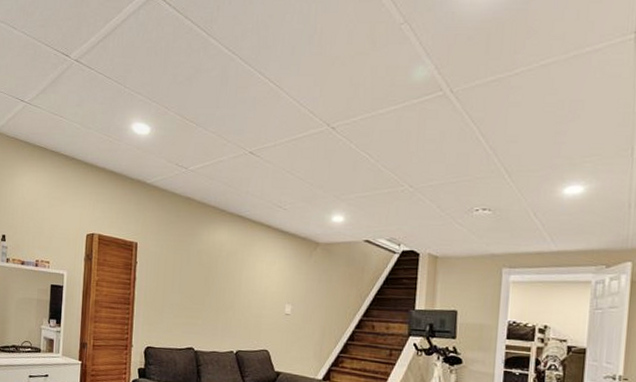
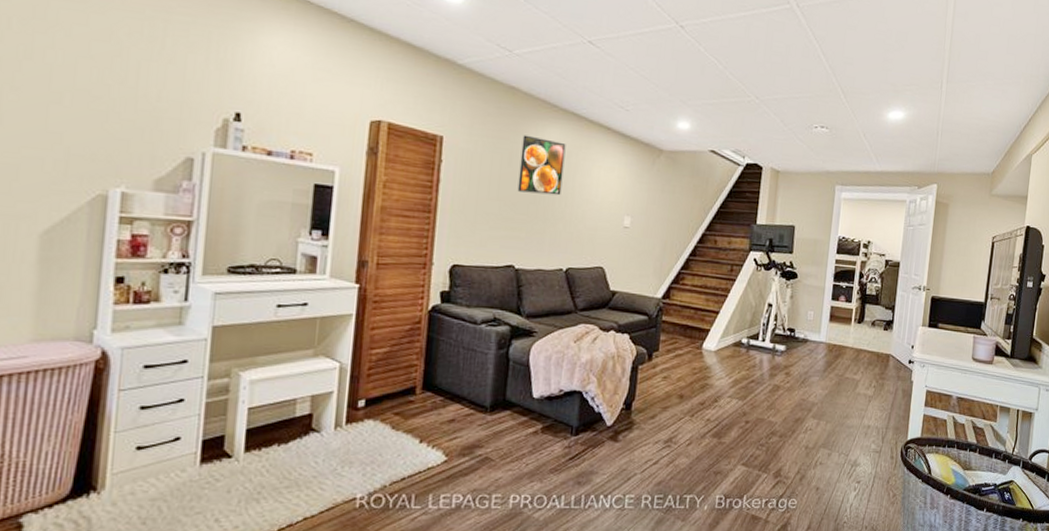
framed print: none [195,237,233,288] -> present [517,135,566,196]

